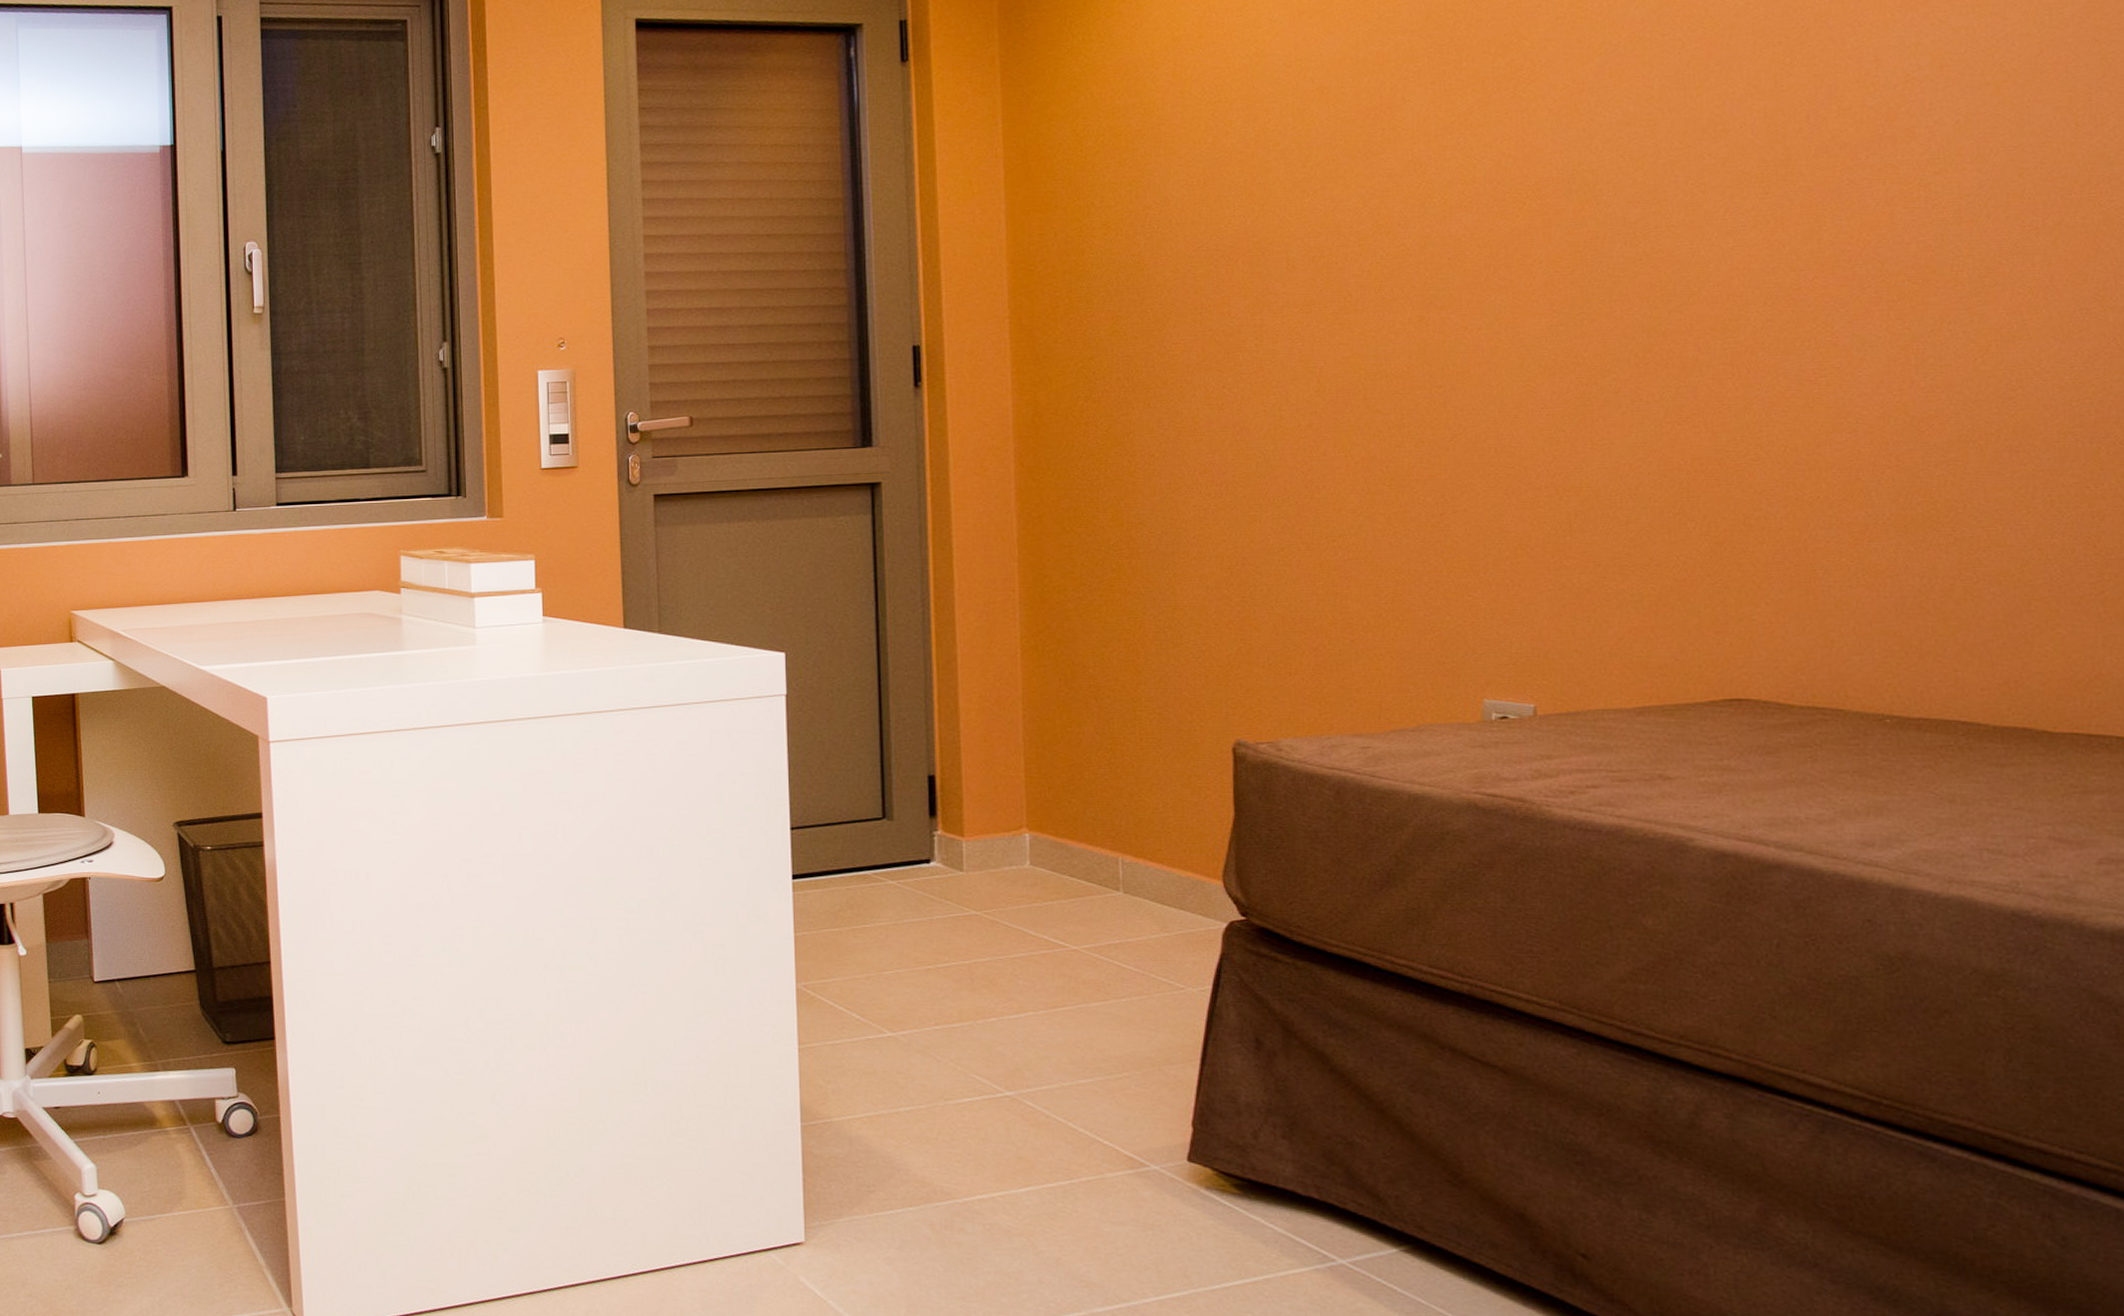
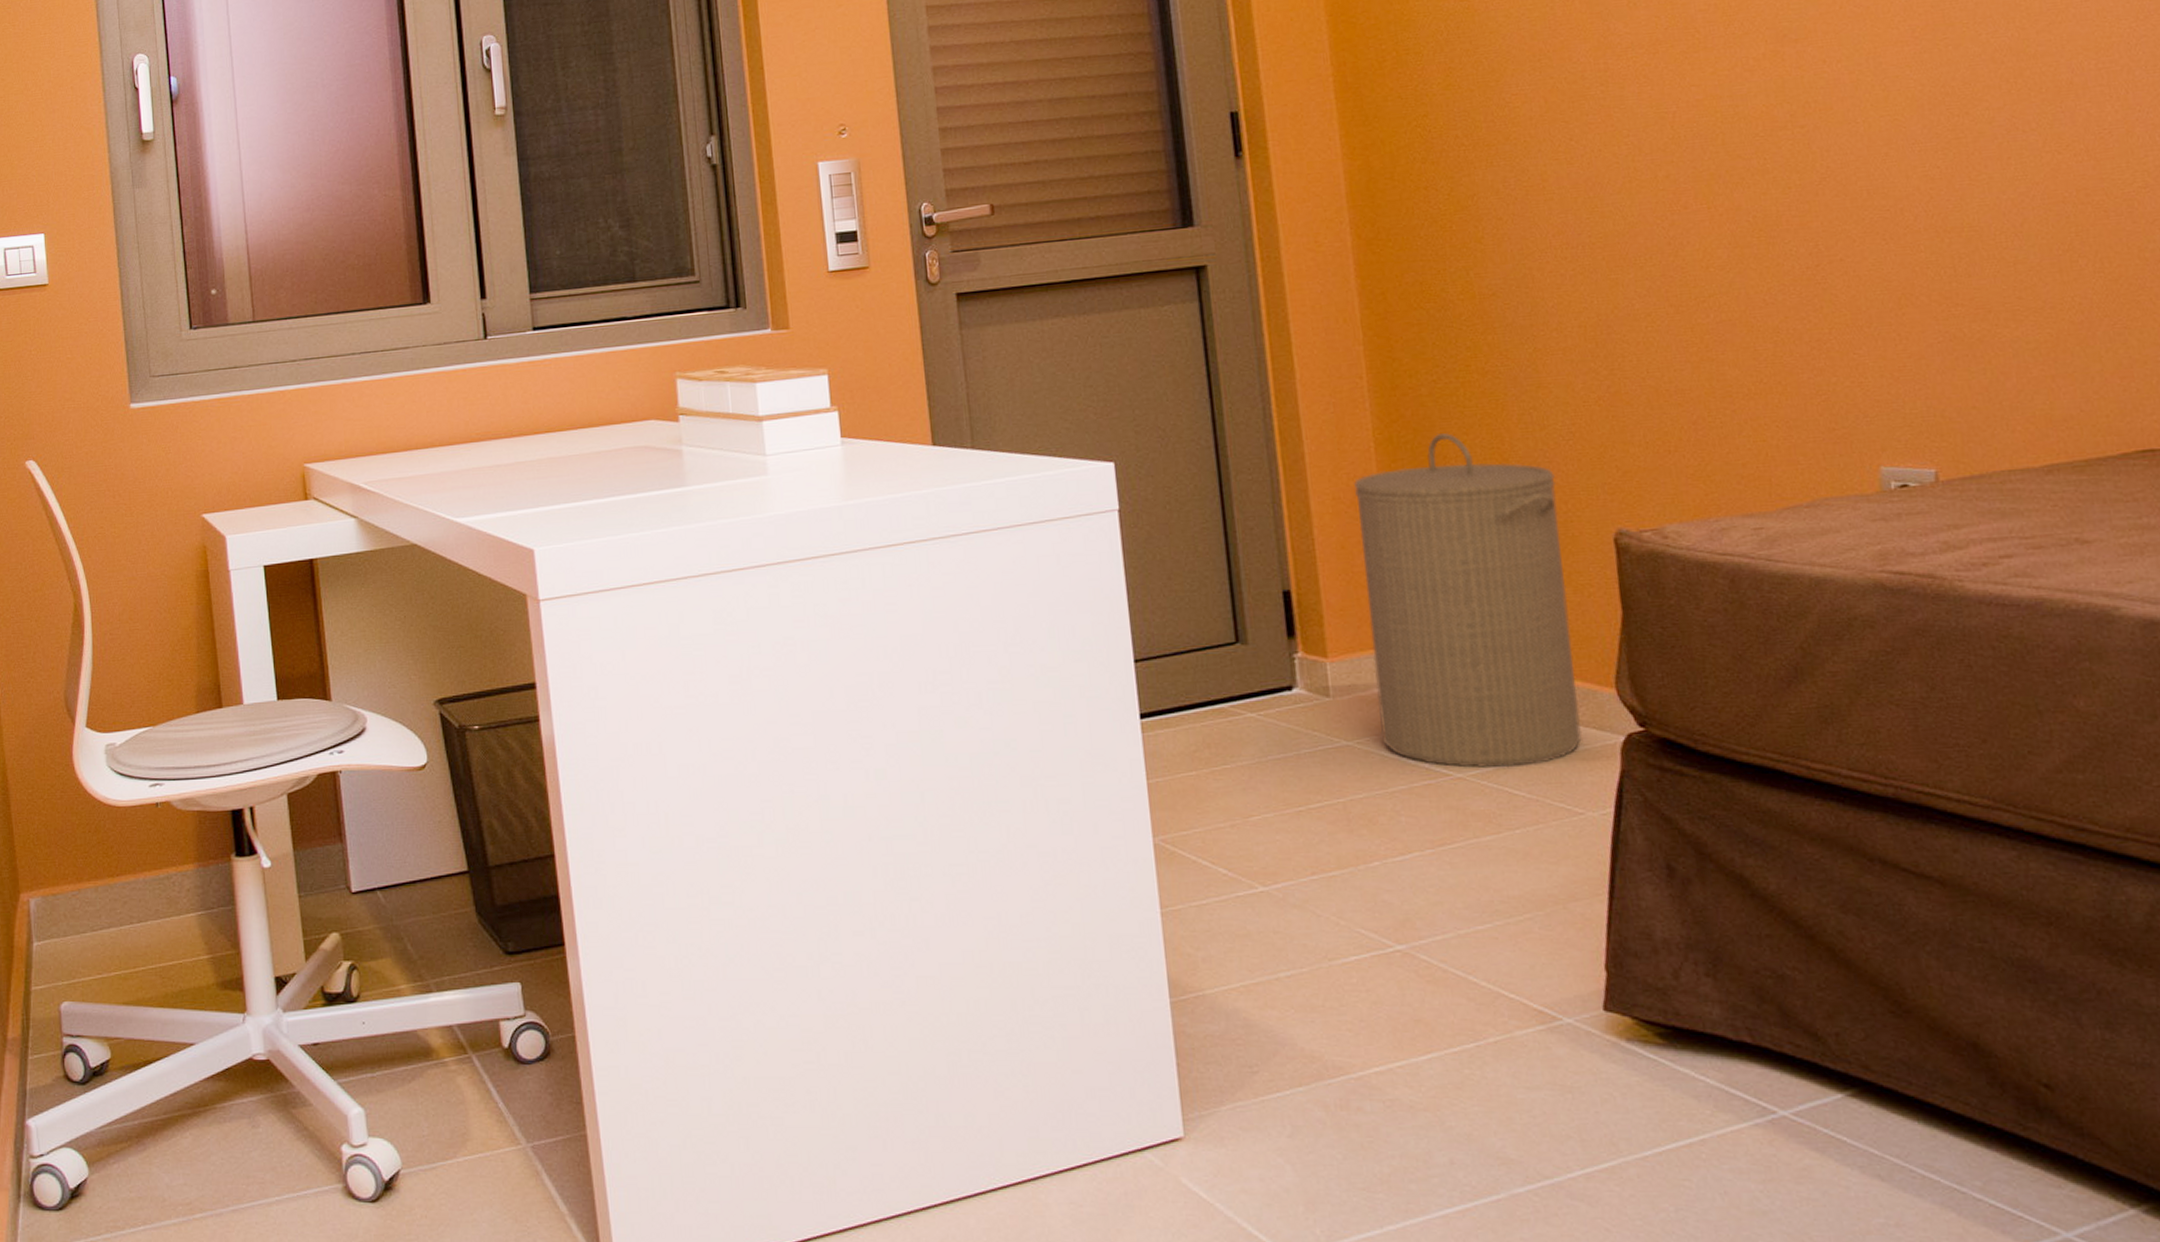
laundry hamper: none [999,645,1189,944] -> present [1353,433,1582,769]

